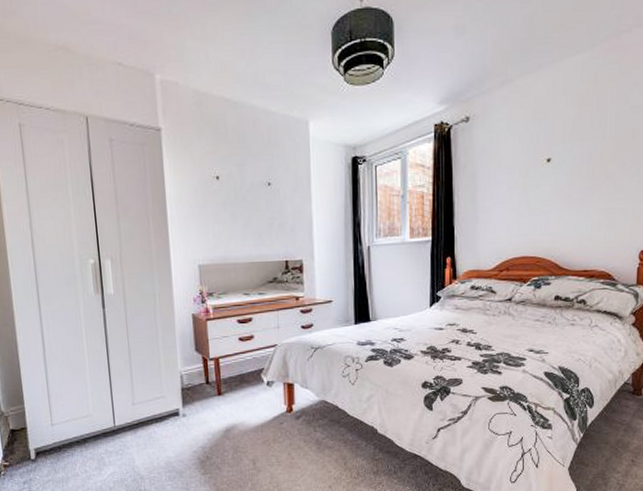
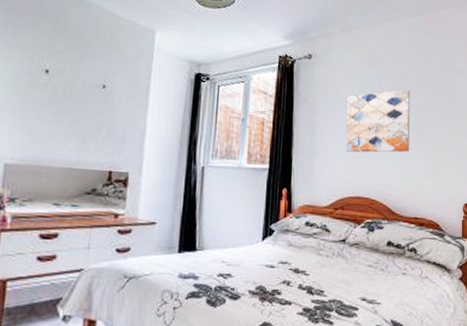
wall art: none [509,137,581,214] -> present [345,89,410,153]

